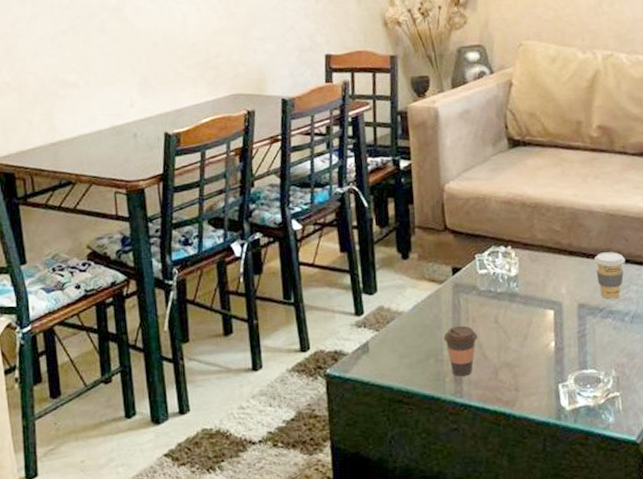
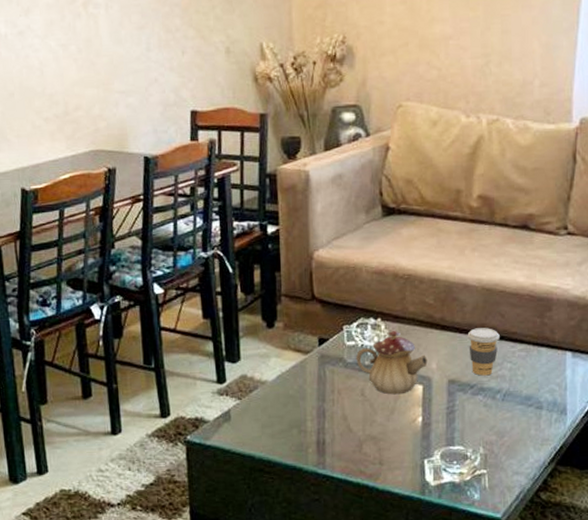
coffee cup: present [443,325,478,377] -> none [307,397,343,448]
teapot: none [488,258,558,321] -> present [355,331,428,395]

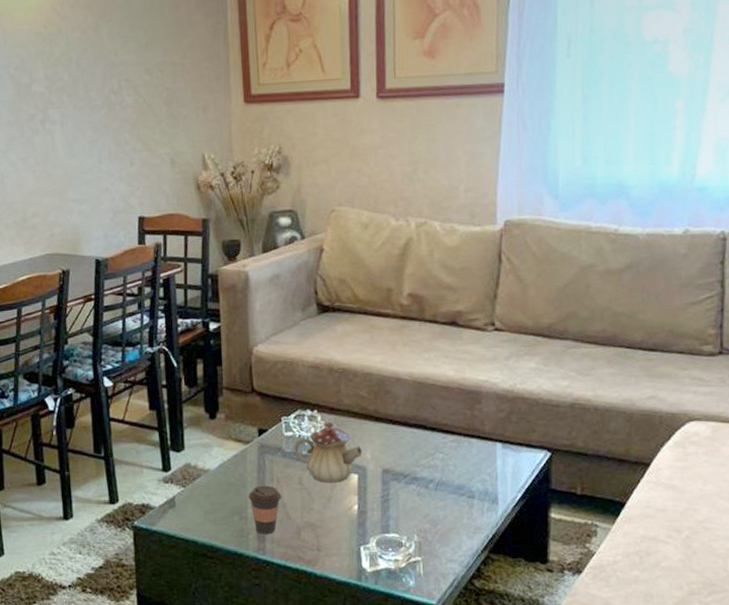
coffee cup: none [307,397,343,448] -> present [248,485,282,534]
coffee cup: present [467,328,500,376] -> none [400,419,432,466]

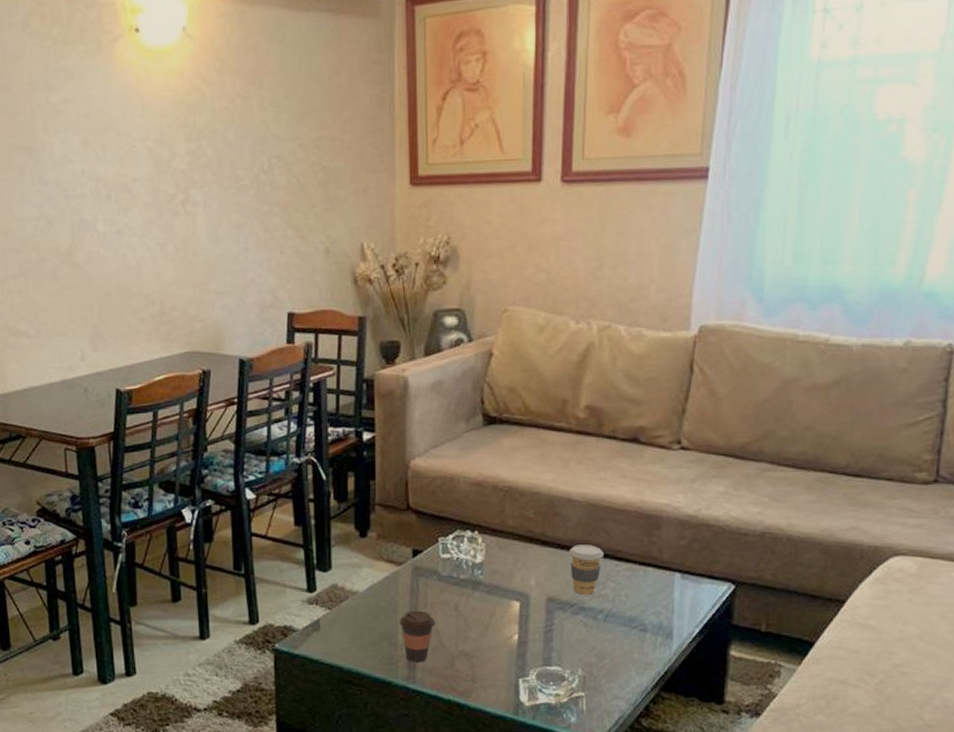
teapot: present [293,422,363,483] -> none [450,545,526,611]
coffee cup: none [400,419,432,466] -> present [569,545,604,595]

